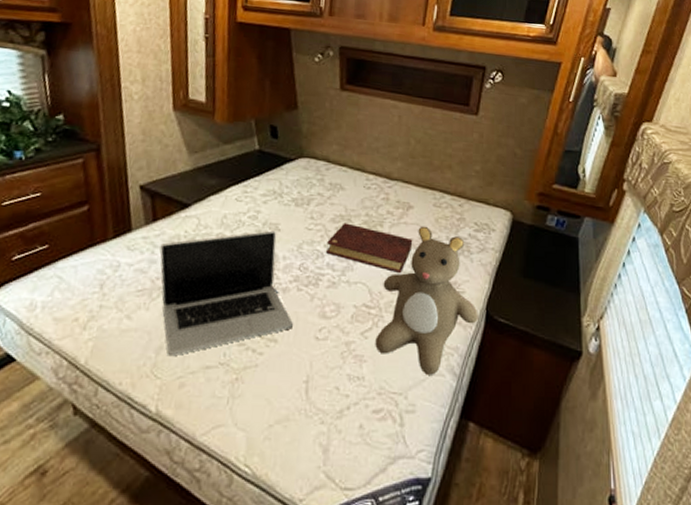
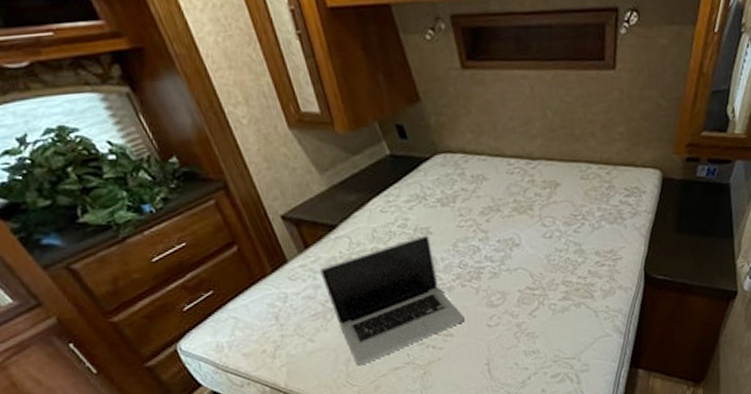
book: present [326,223,413,274] -> none [481,213,566,253]
teddy bear: present [375,226,478,375] -> none [542,201,637,338]

